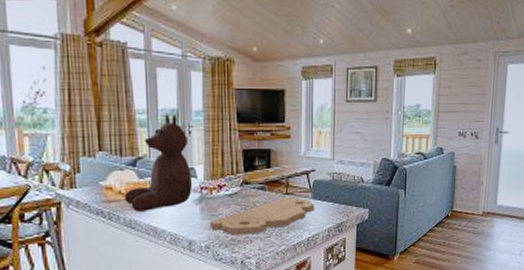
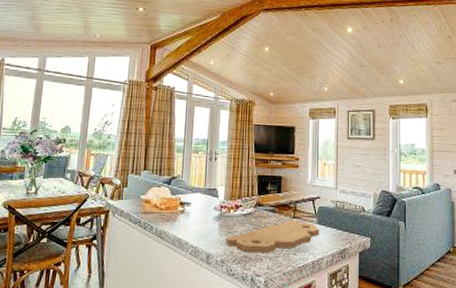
teddy bear: present [124,114,192,212] -> none [158,143,214,224]

